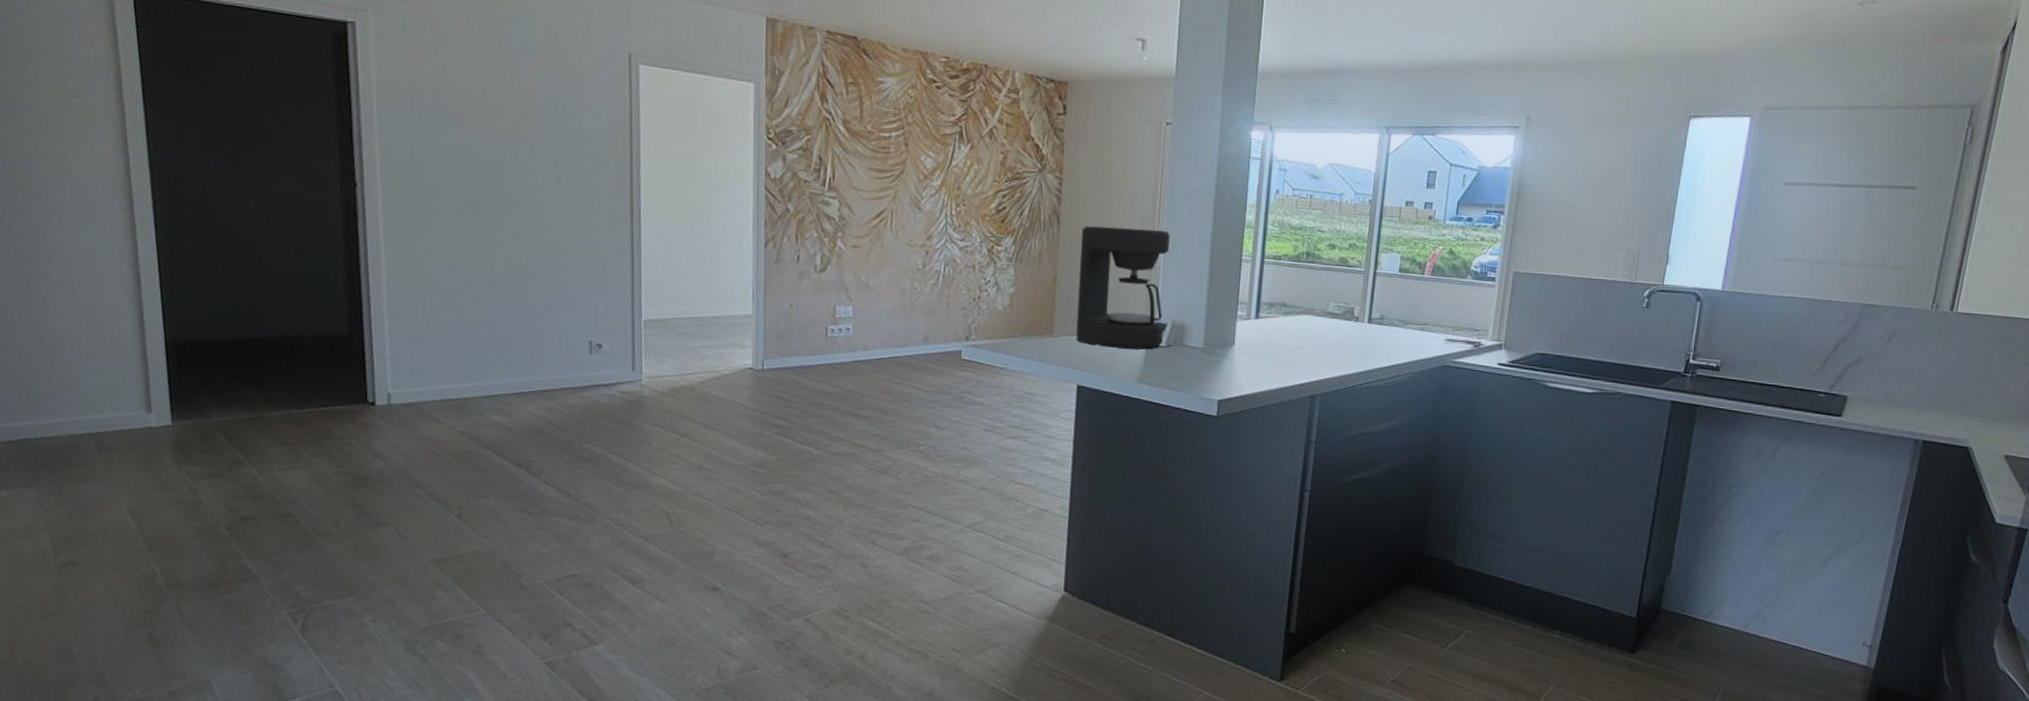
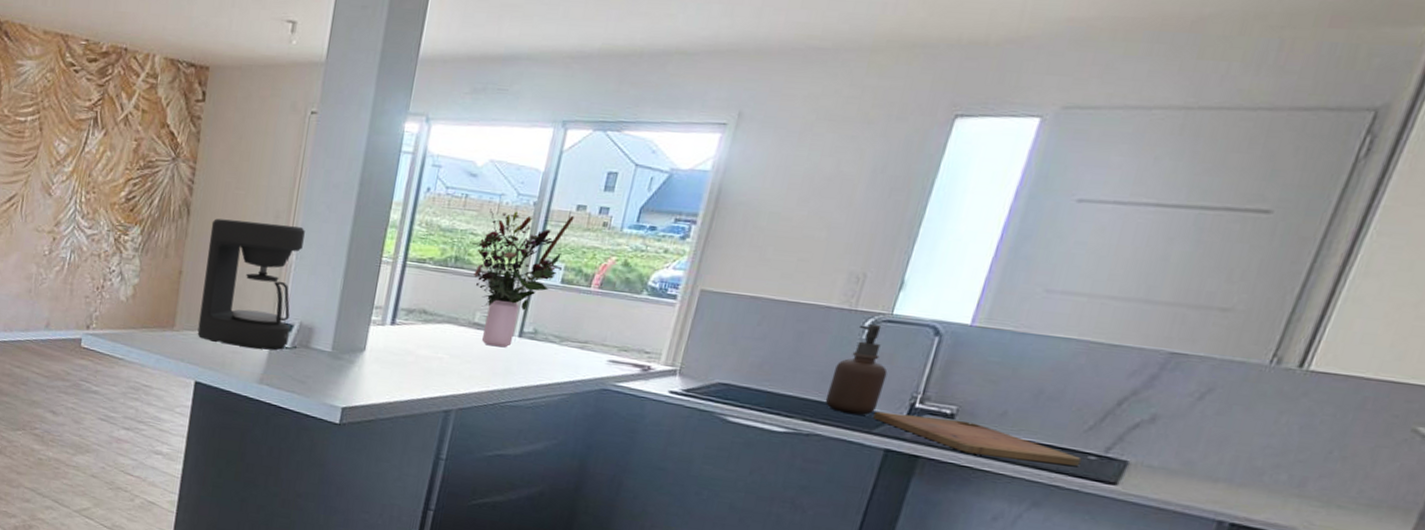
bouquet: none [1319,207,1405,334] -> present [471,209,575,348]
soap dispenser: none [1621,294,1666,373] -> present [825,324,888,415]
cutting board: none [1659,369,1815,404] -> present [873,411,1082,466]

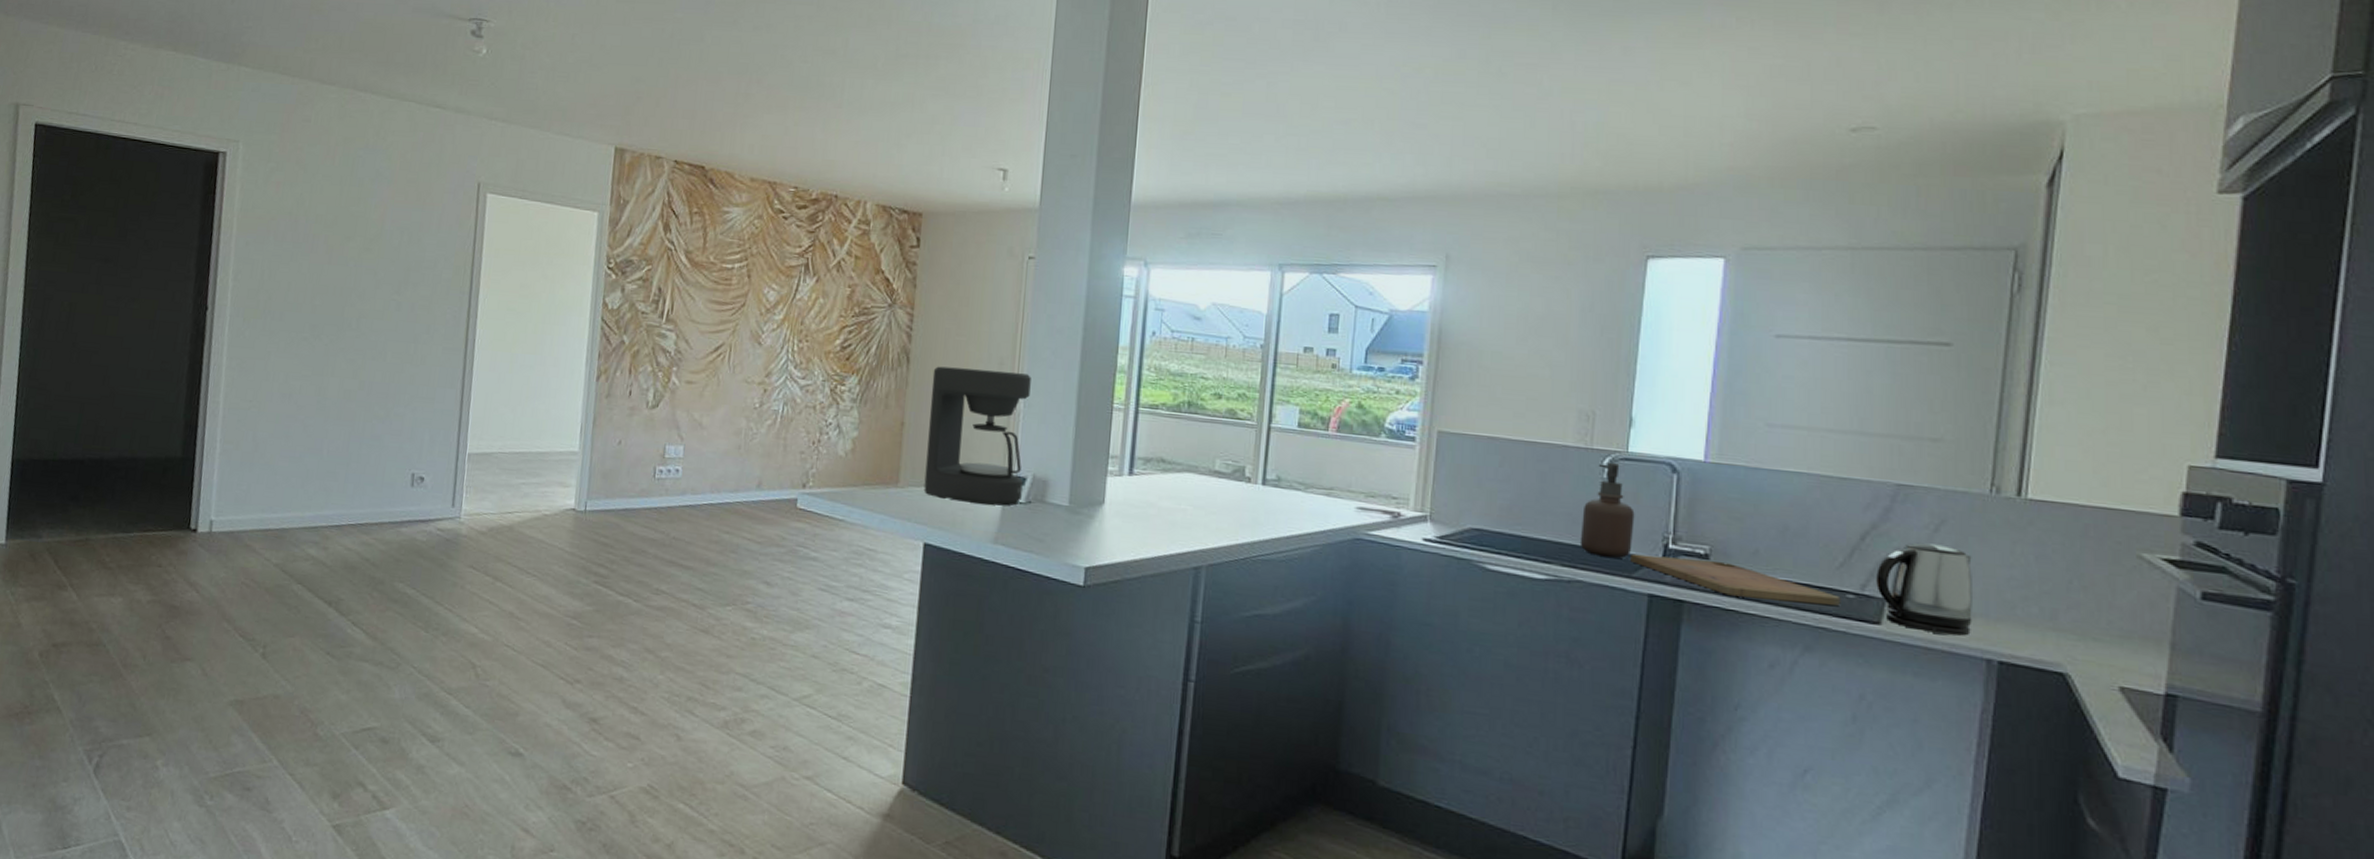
bouquet: present [471,209,575,348] -> none [1202,352,1303,497]
kettle: none [1122,409,1232,499] -> present [1876,542,1972,637]

